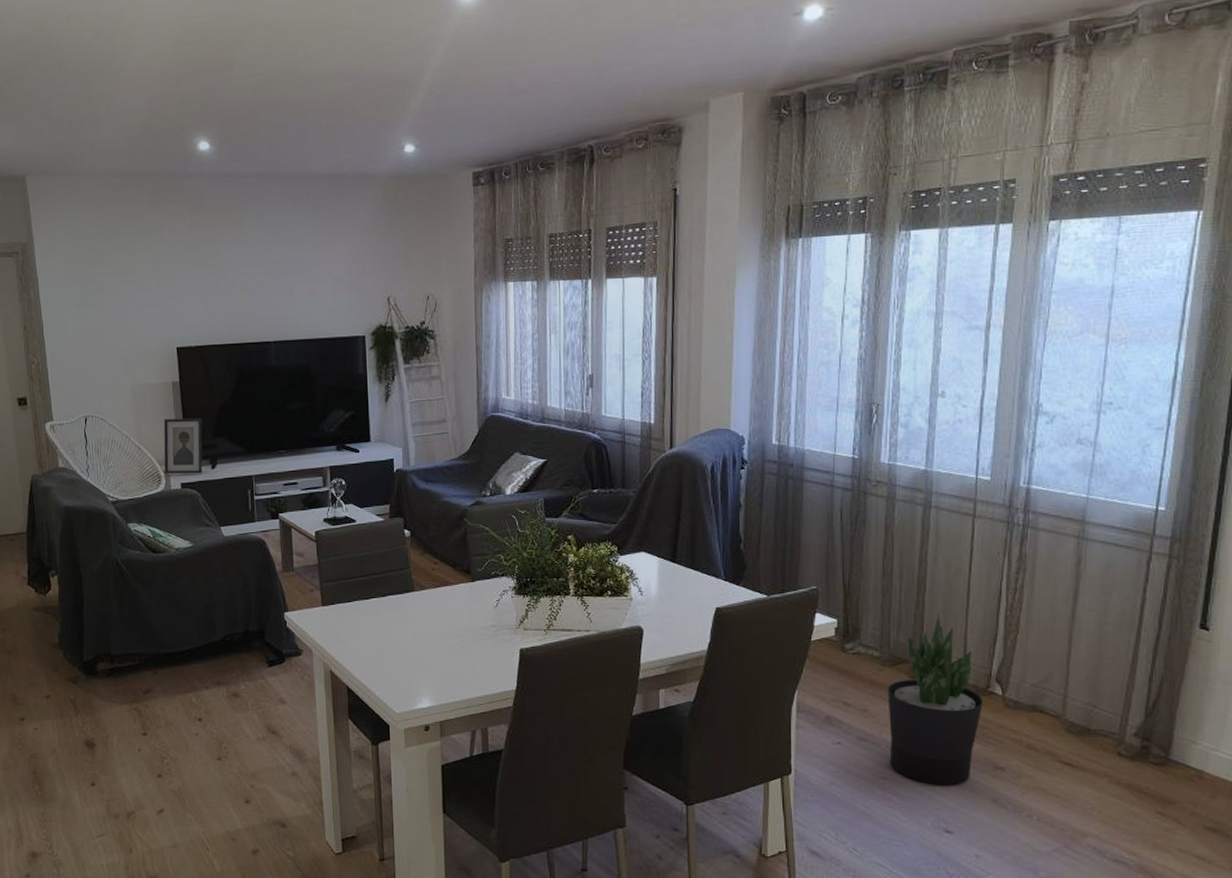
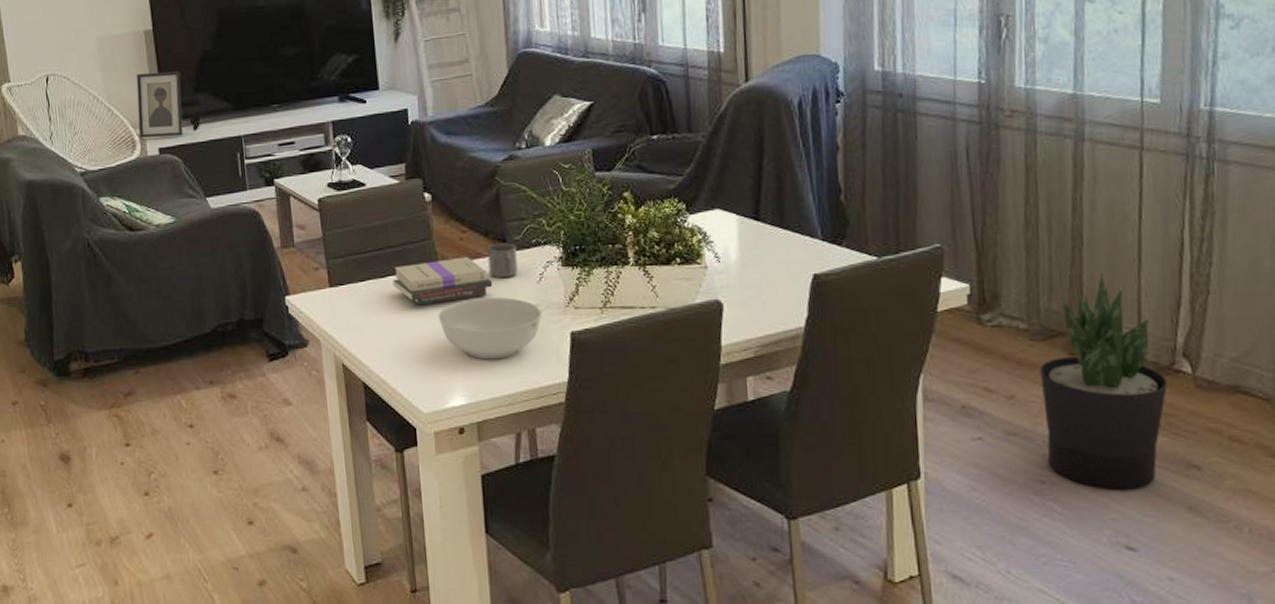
books: none [375,584,458,623] -> present [393,256,493,306]
bowl: none [411,618,497,670] -> present [438,297,542,360]
cup: none [455,574,479,603] -> present [487,242,518,279]

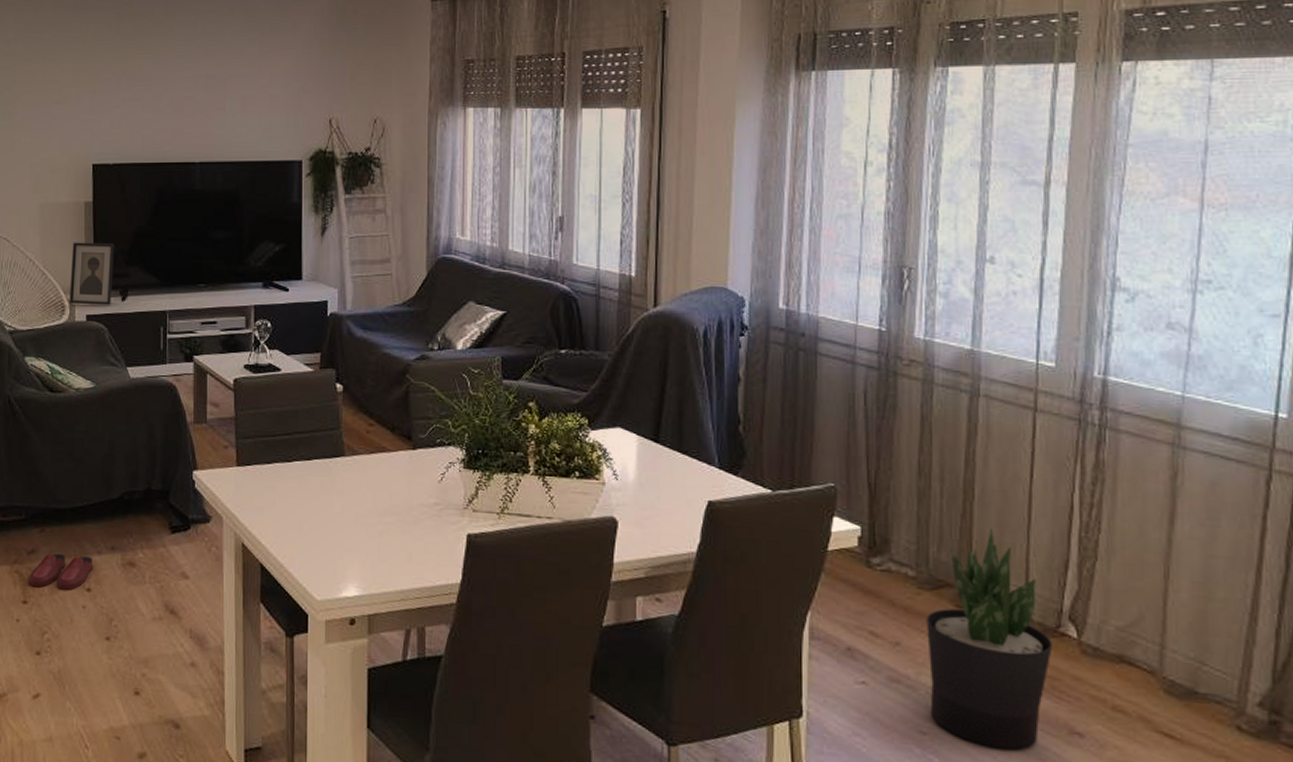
slippers: none [128,392,193,429] -> present [28,553,93,590]
books: present [393,256,493,306] -> none [298,449,395,494]
bowl: present [438,297,542,360] -> none [339,491,441,554]
cup: present [487,242,518,279] -> none [393,439,420,475]

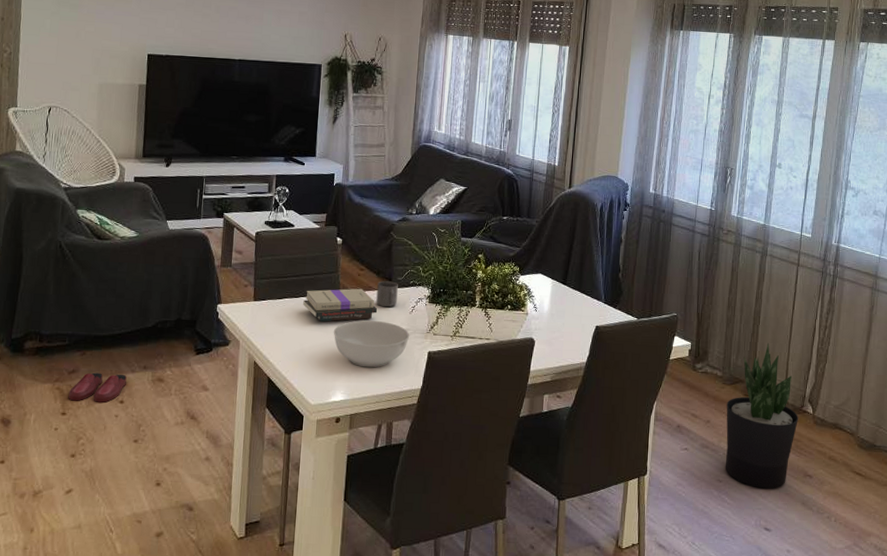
picture frame: present [69,242,115,306] -> none [120,117,163,170]
books: none [298,449,395,494] -> present [303,288,378,322]
bowl: none [339,491,441,554] -> present [333,320,410,368]
cup: none [393,439,420,475] -> present [376,281,398,308]

